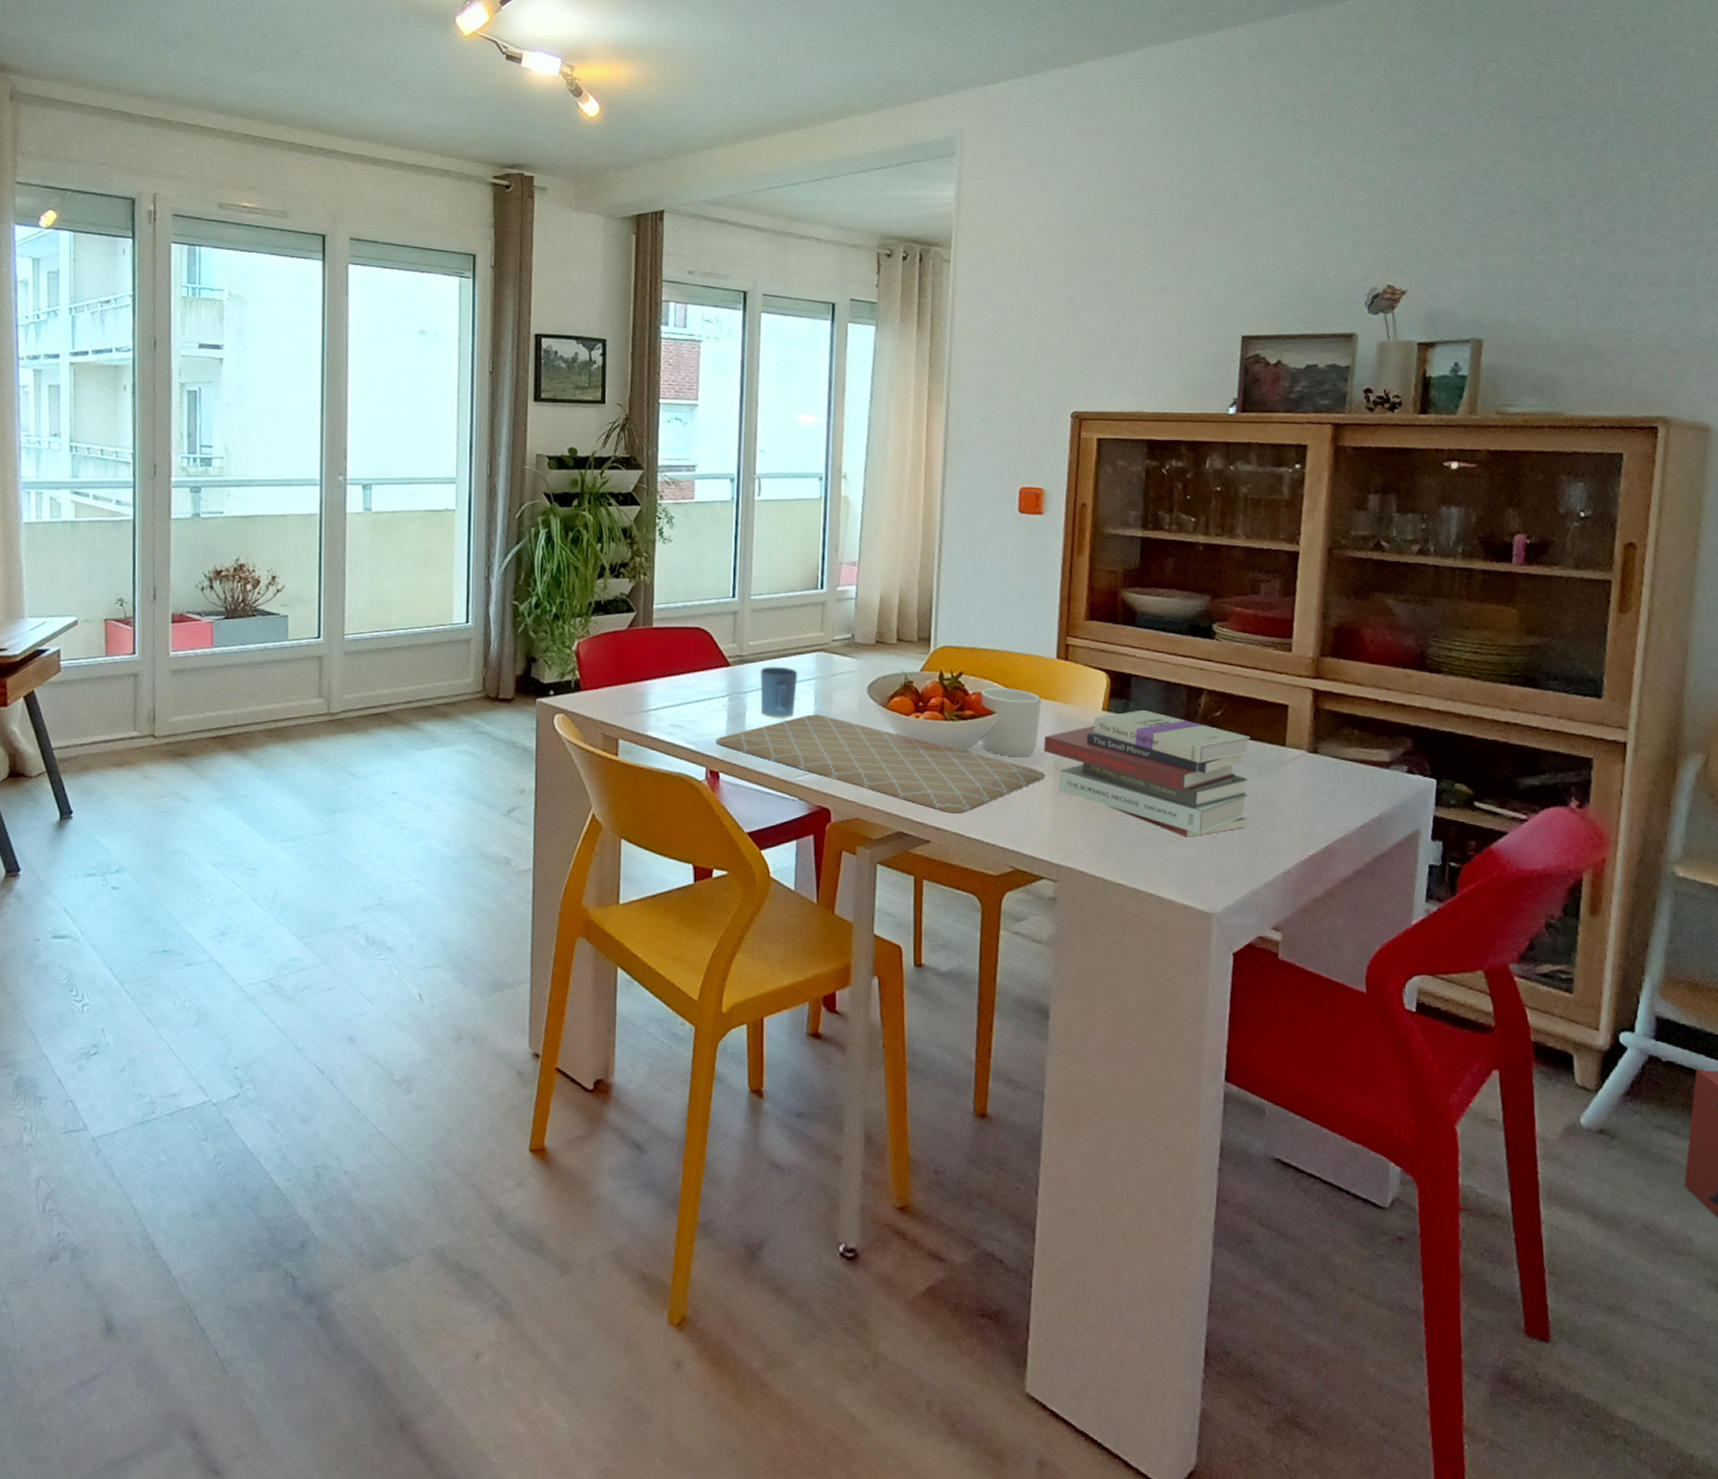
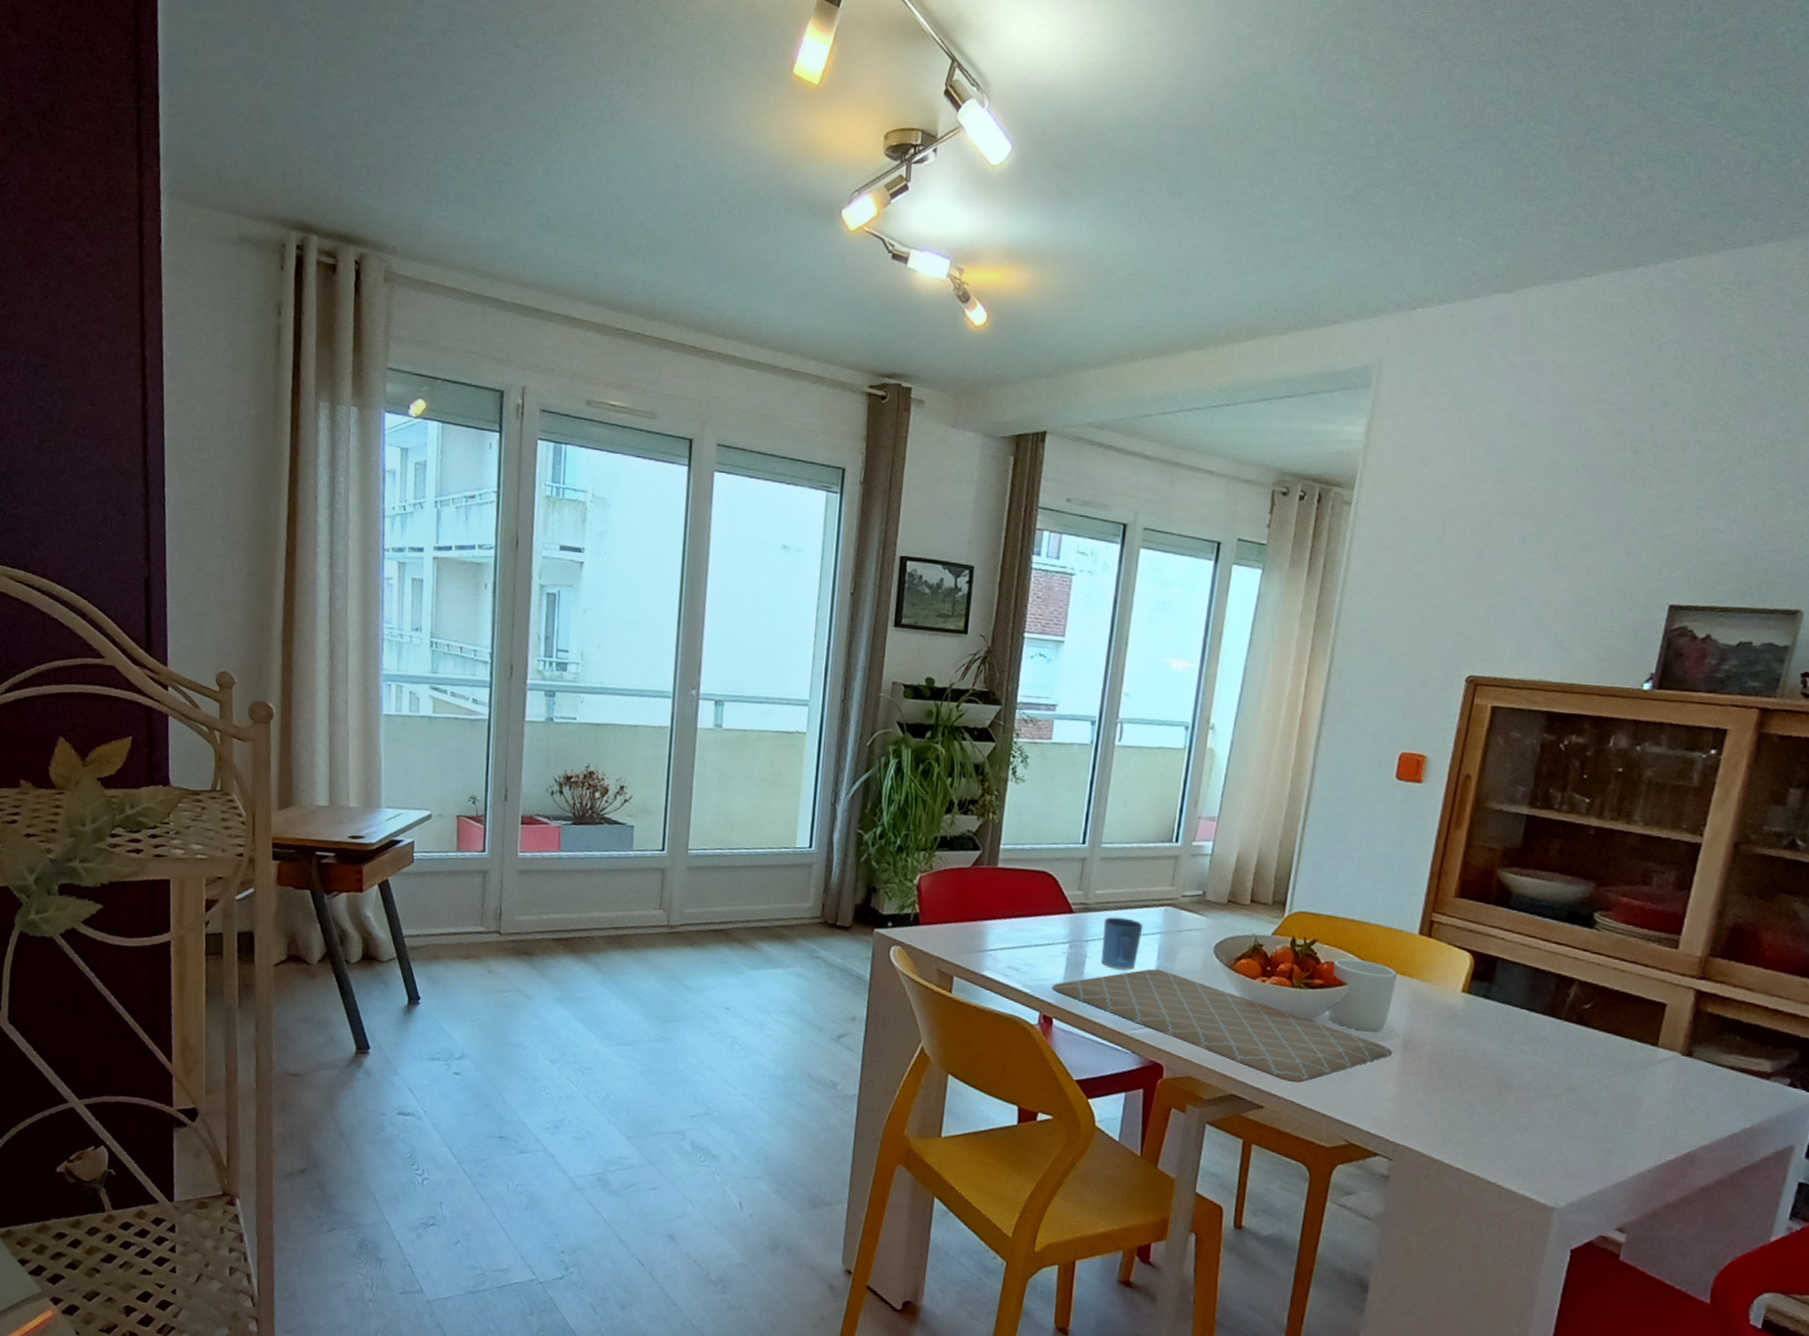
books: present [1044,709,1251,837] -> none [1394,994,1620,1129]

